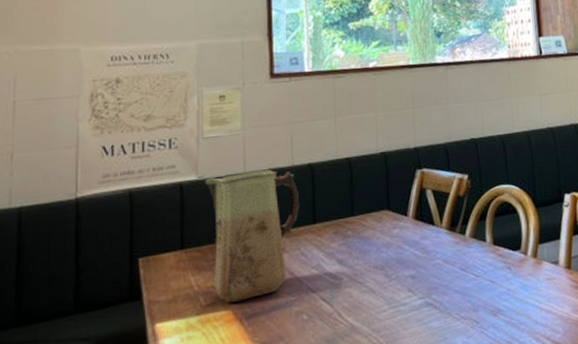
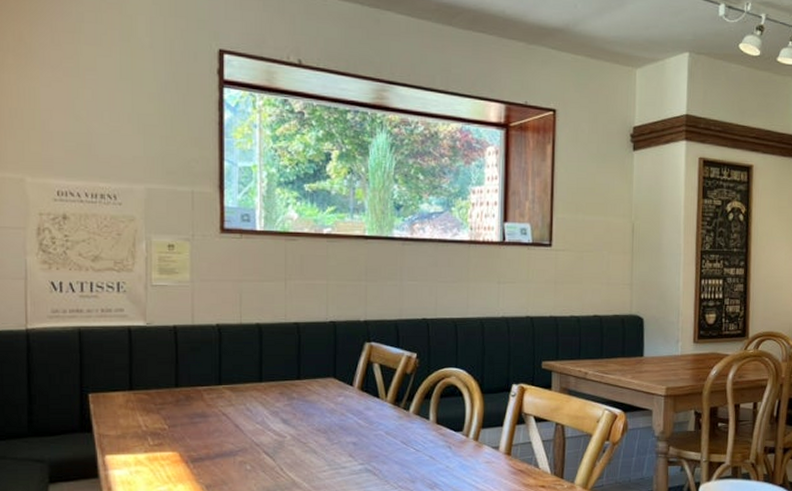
vase: present [205,169,300,303] -> none [153,324,247,445]

